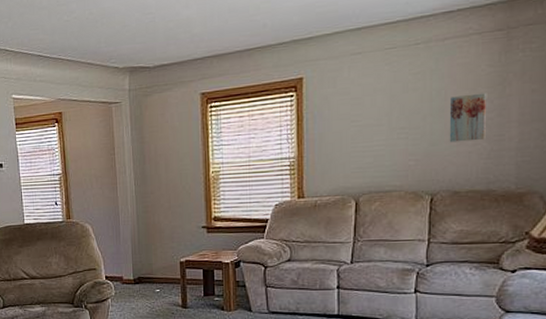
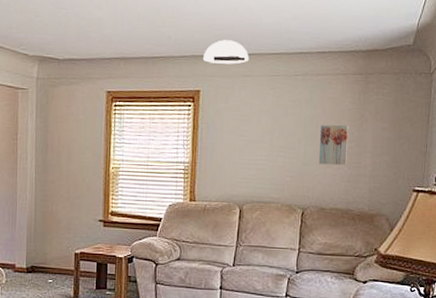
ceiling light: none [305,16,359,46] -> present [203,40,249,64]

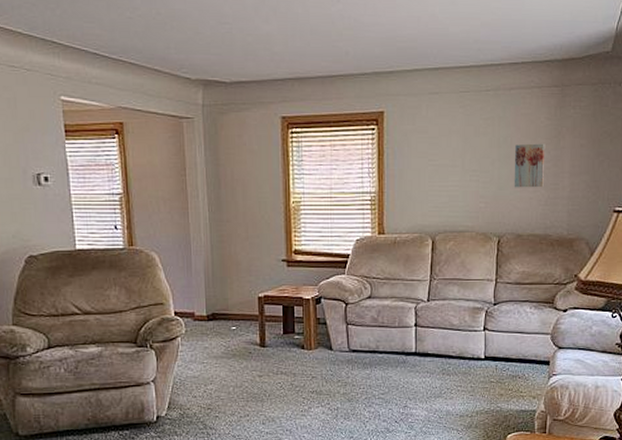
ceiling light: present [203,40,249,64] -> none [386,53,436,81]

